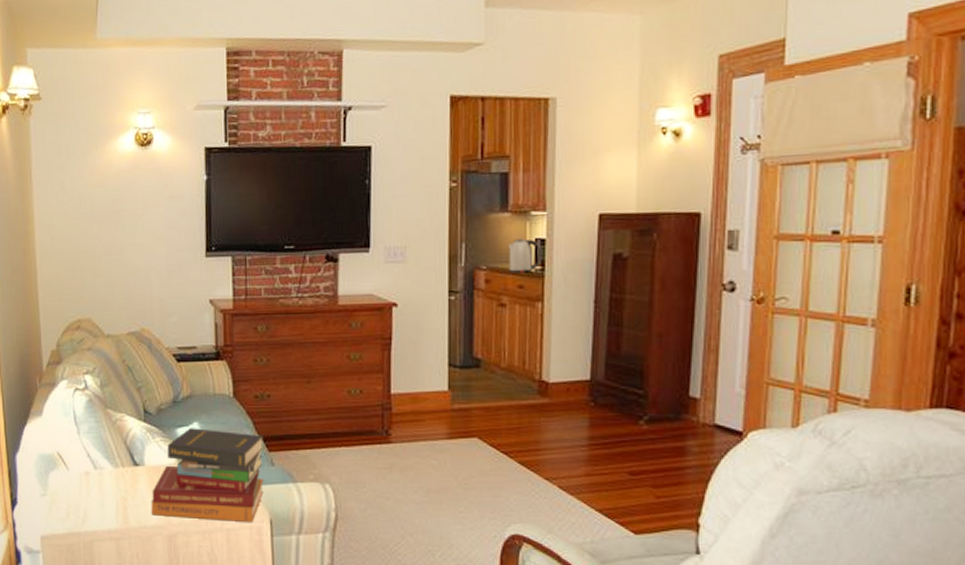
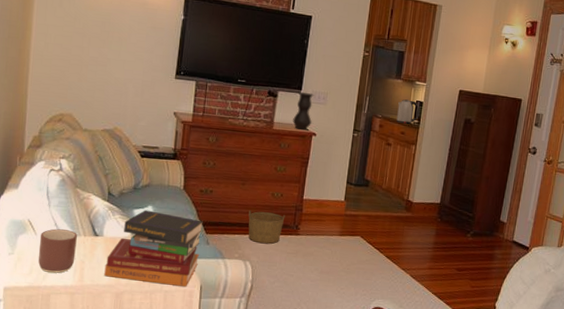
mug: none [72,461,116,515] -> present [38,229,78,273]
basket: none [320,416,369,459] -> present [248,210,285,244]
vase: none [363,250,389,302] -> present [292,92,314,131]

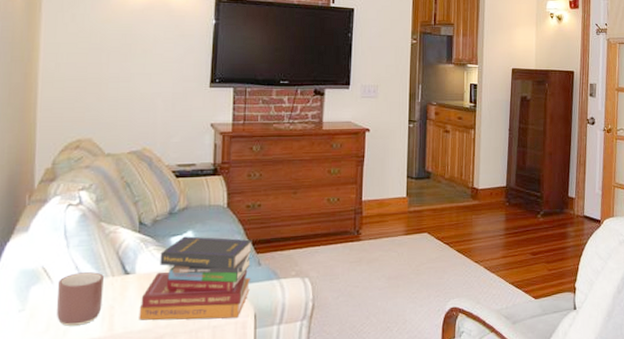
basket: present [248,210,285,244] -> none [303,220,344,256]
vase: present [292,92,314,131] -> none [343,88,364,128]
kettle: present [396,99,420,124] -> none [452,83,475,108]

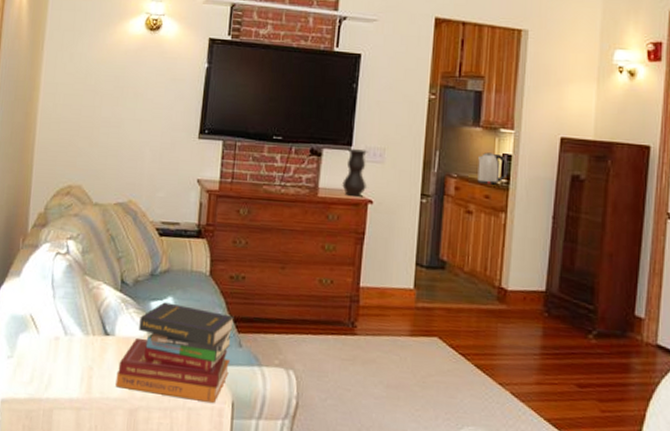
mug: present [56,272,105,326] -> none [40,326,86,383]
vase: none [343,88,364,128] -> present [342,149,368,198]
kettle: none [452,83,475,108] -> present [477,152,508,185]

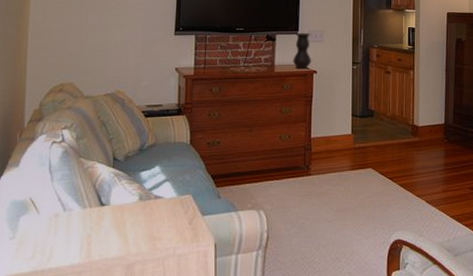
books: present [115,302,234,403] -> none [113,171,213,249]
kettle: present [477,152,508,185] -> none [392,27,413,51]

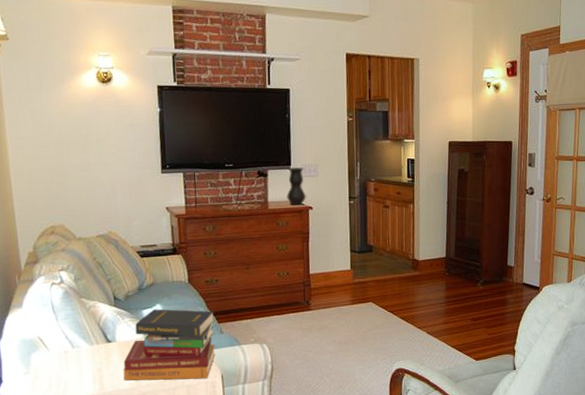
books: none [113,171,213,249] -> present [123,309,216,381]

